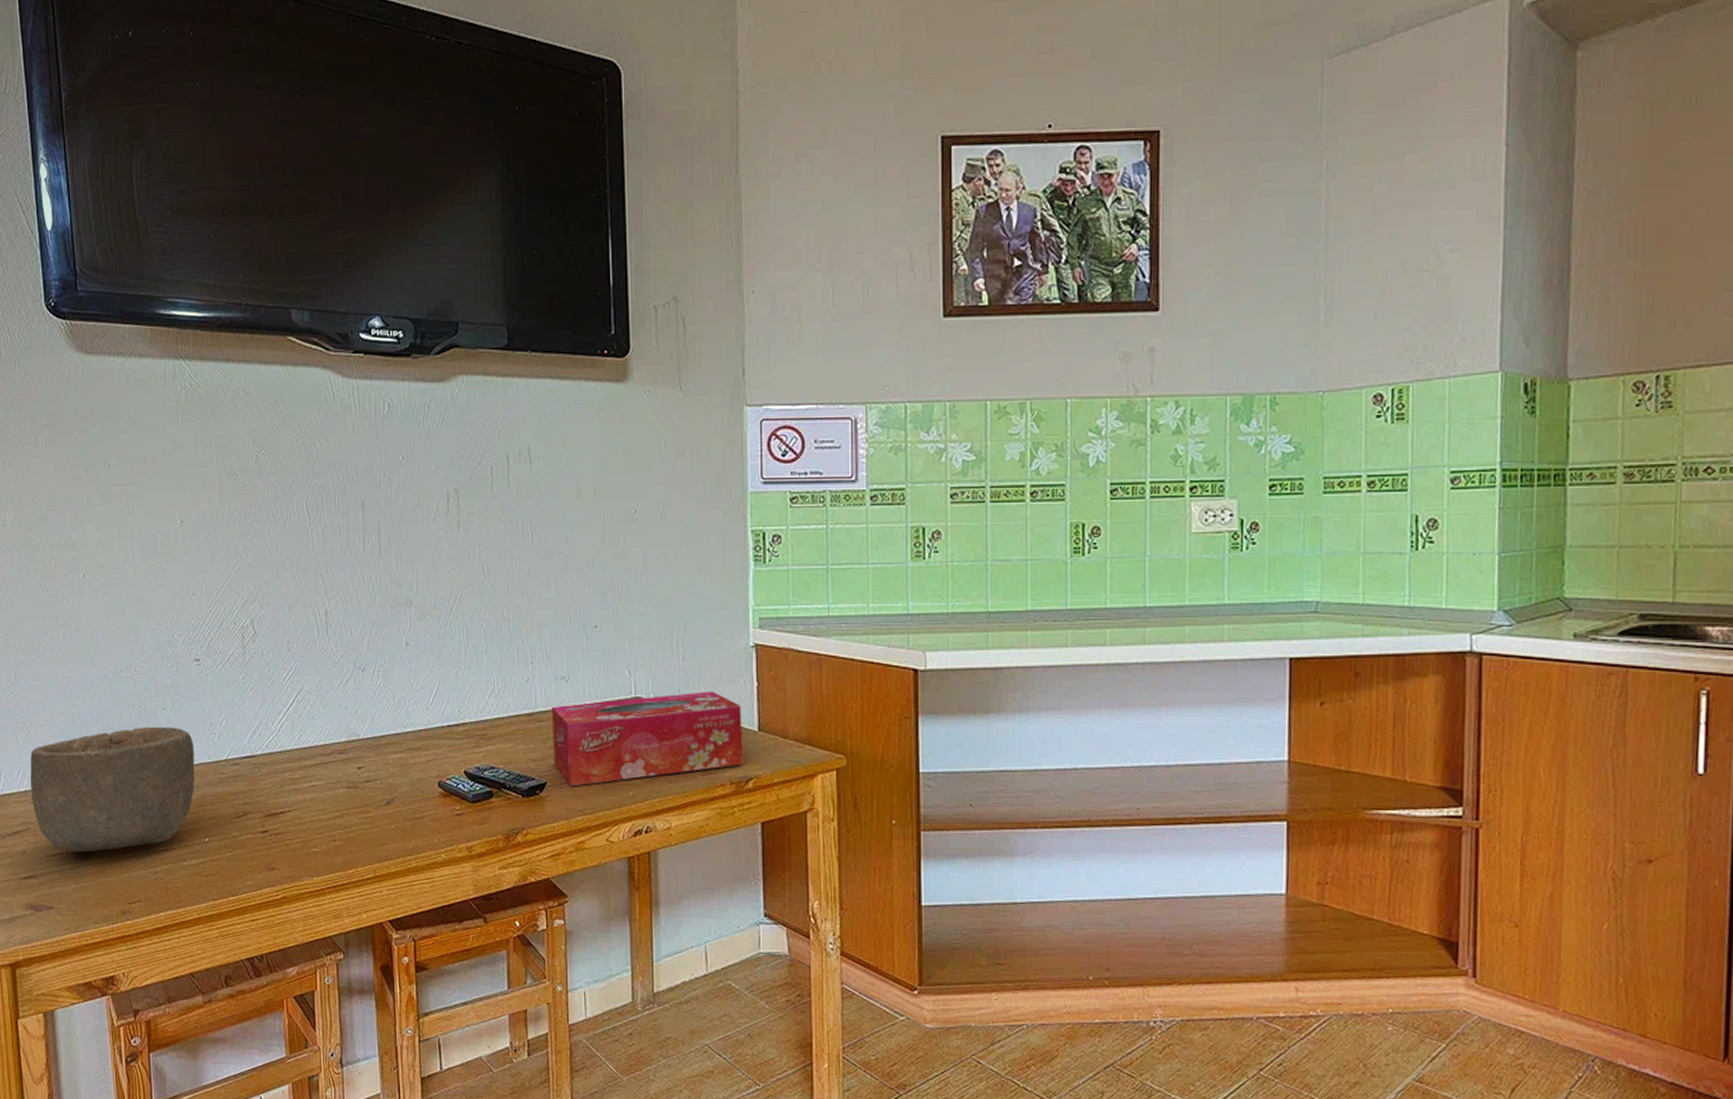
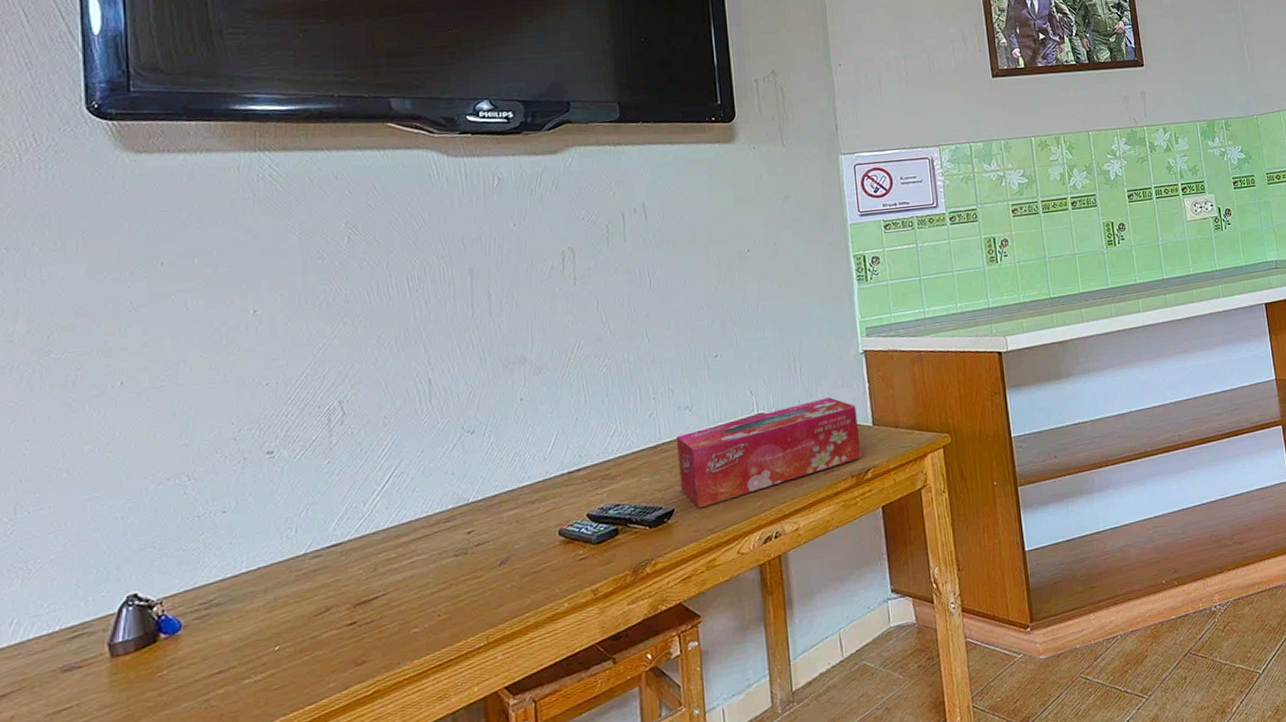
bowl: present [30,726,195,853] -> none [27,529,264,704]

